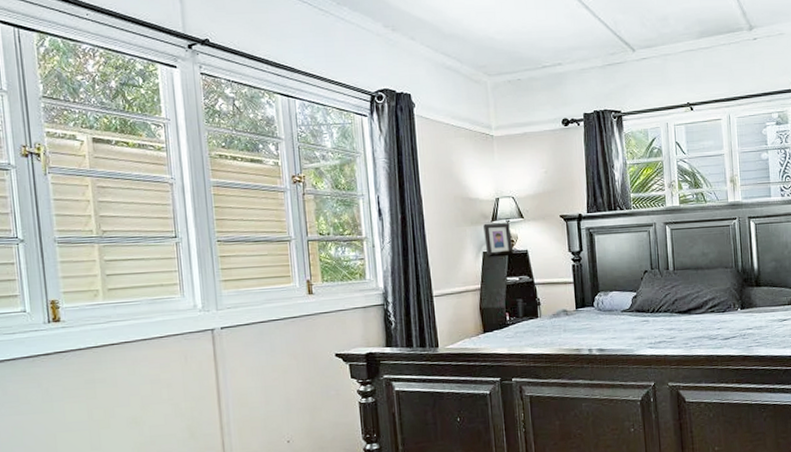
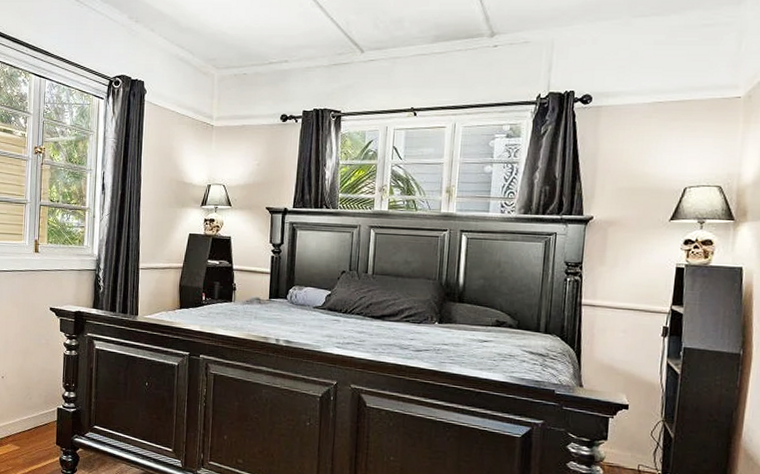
picture frame: present [483,223,513,258] -> none [192,207,218,241]

